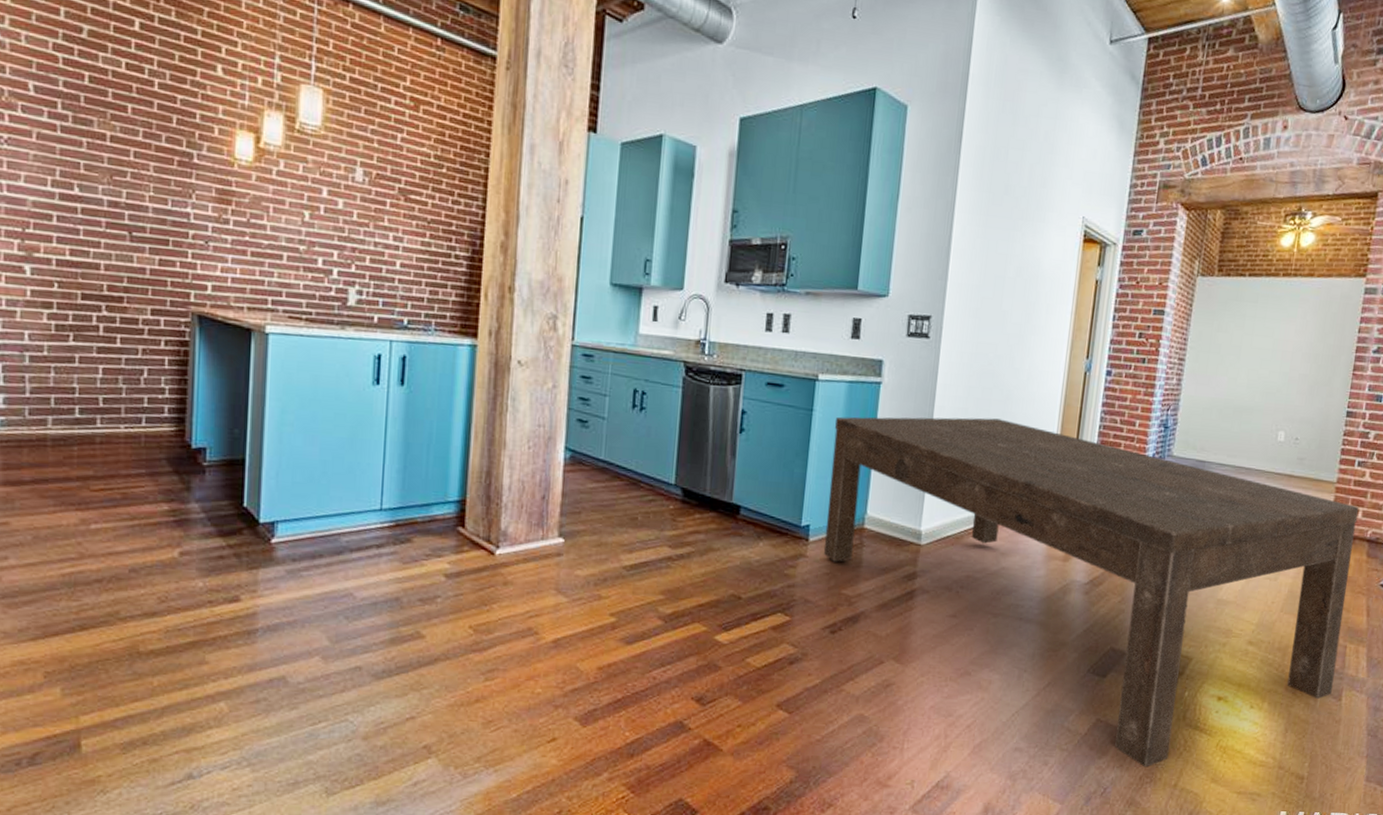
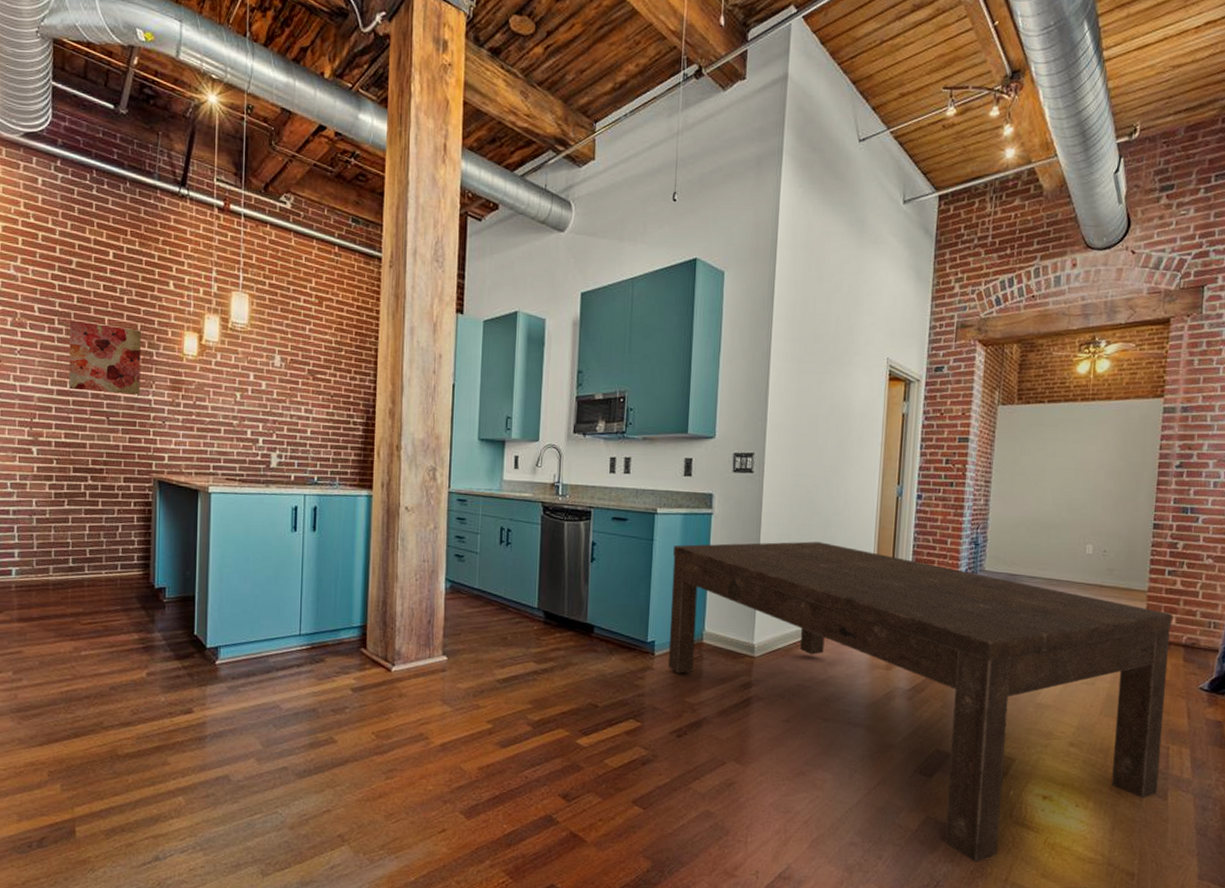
wall art: none [76,104,177,206] -> present [69,320,141,395]

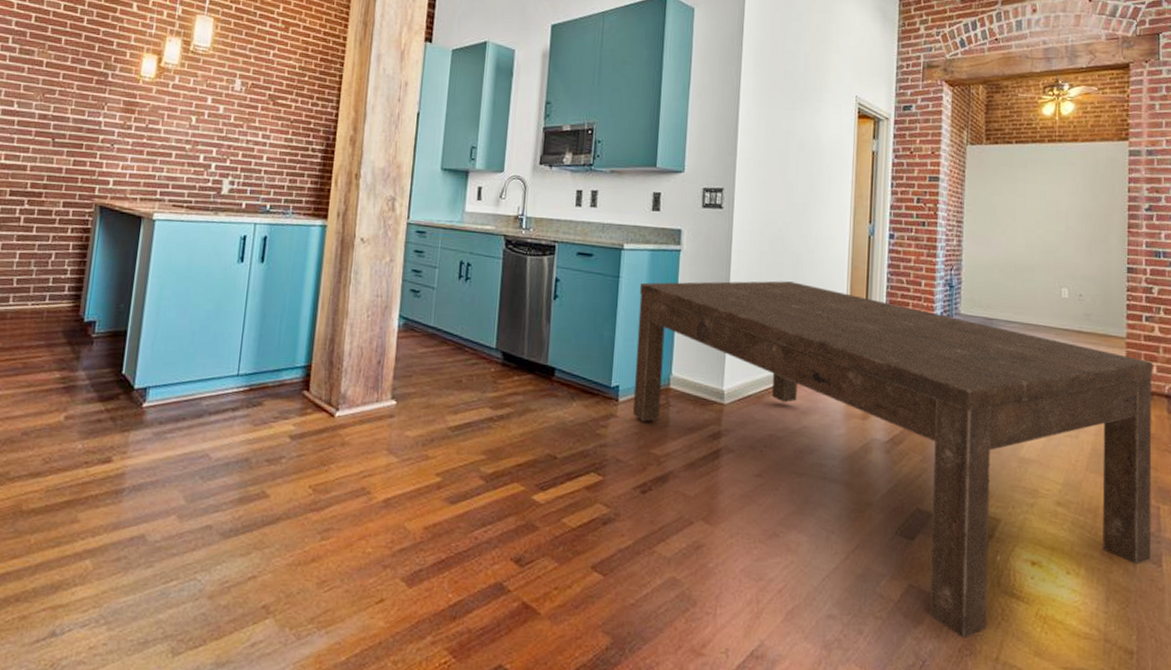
wall art: present [69,320,141,395] -> none [15,39,98,116]

